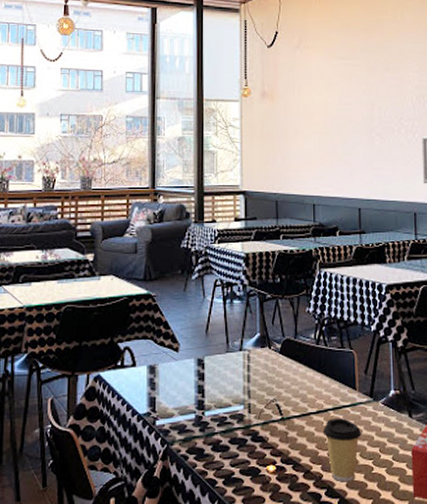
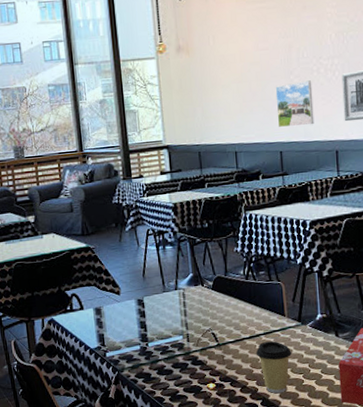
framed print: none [356,139,394,184] -> present [275,80,314,128]

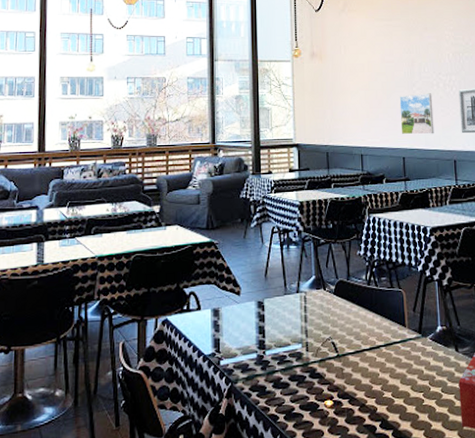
coffee cup: present [256,341,291,394] -> none [375,354,412,414]

